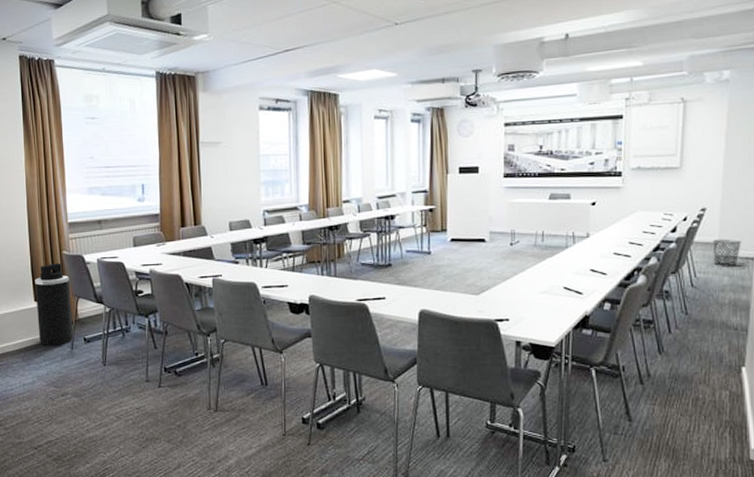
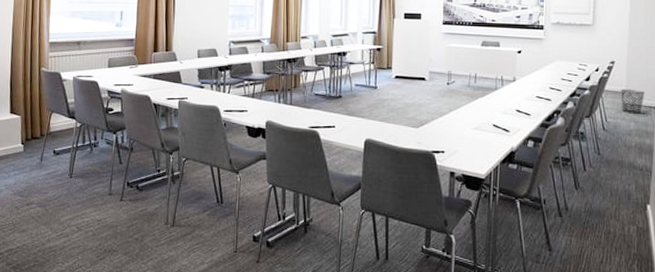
trash can: present [35,263,74,345] -> none [11,79,45,156]

